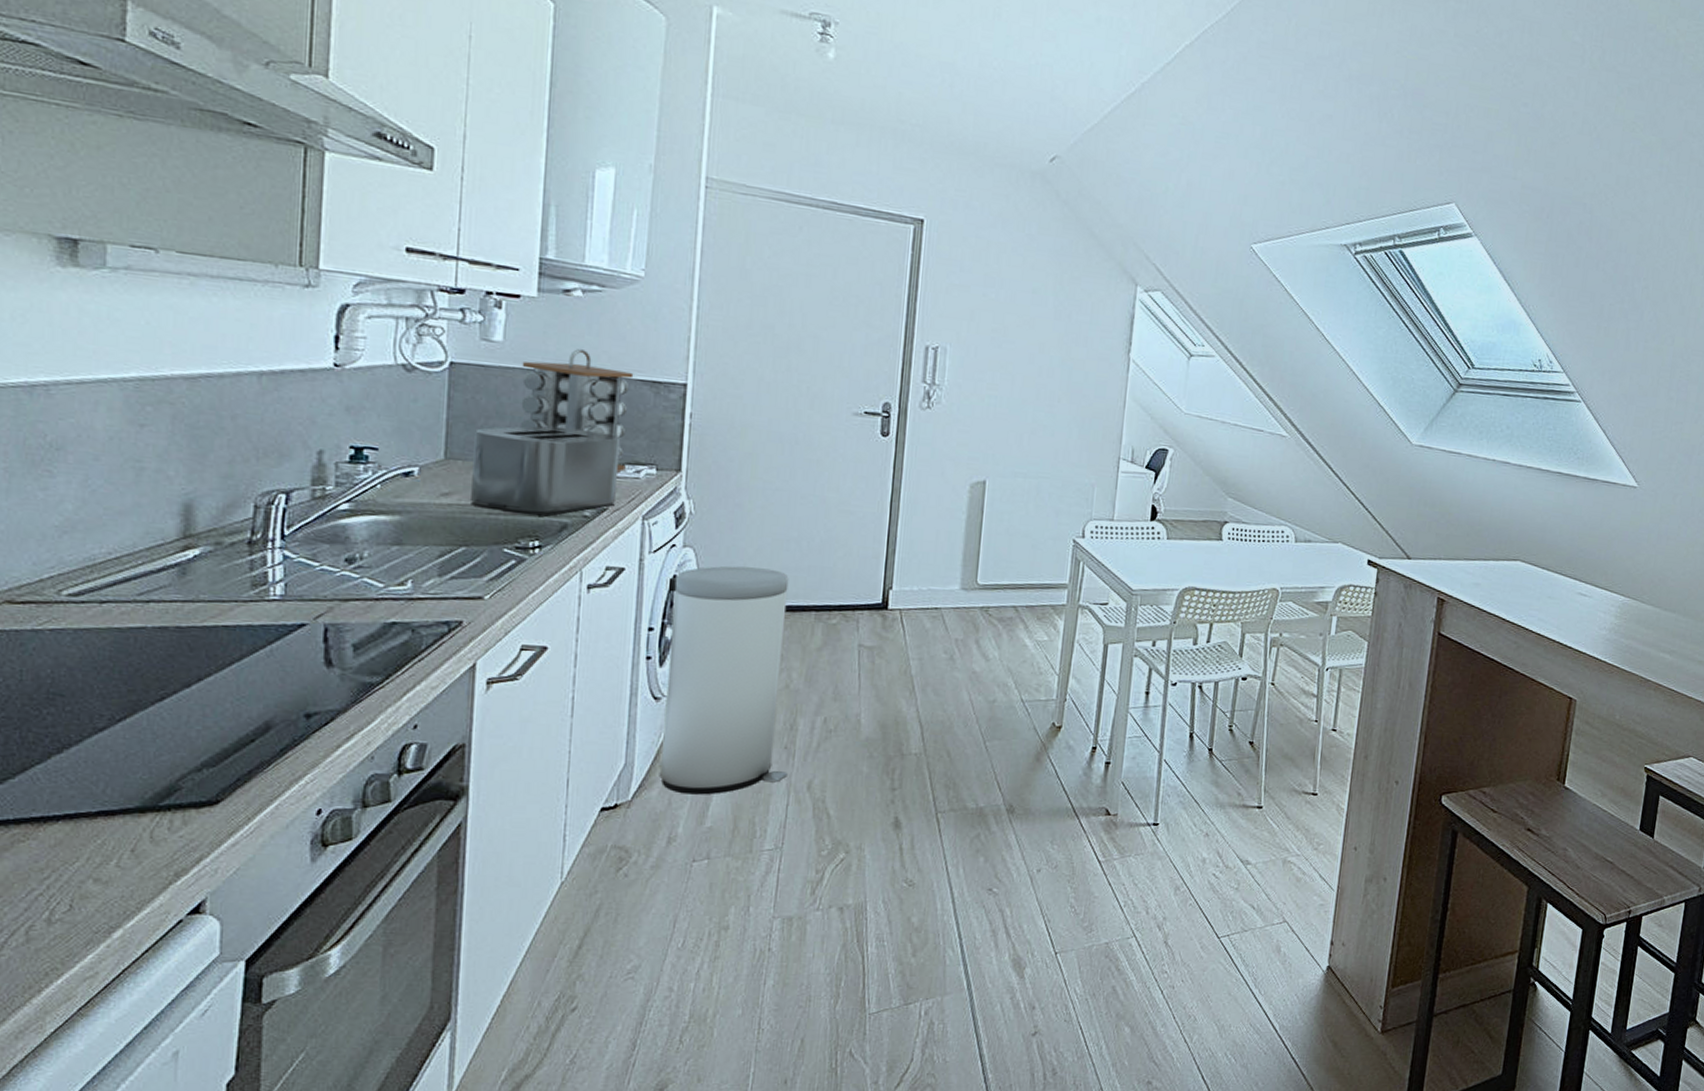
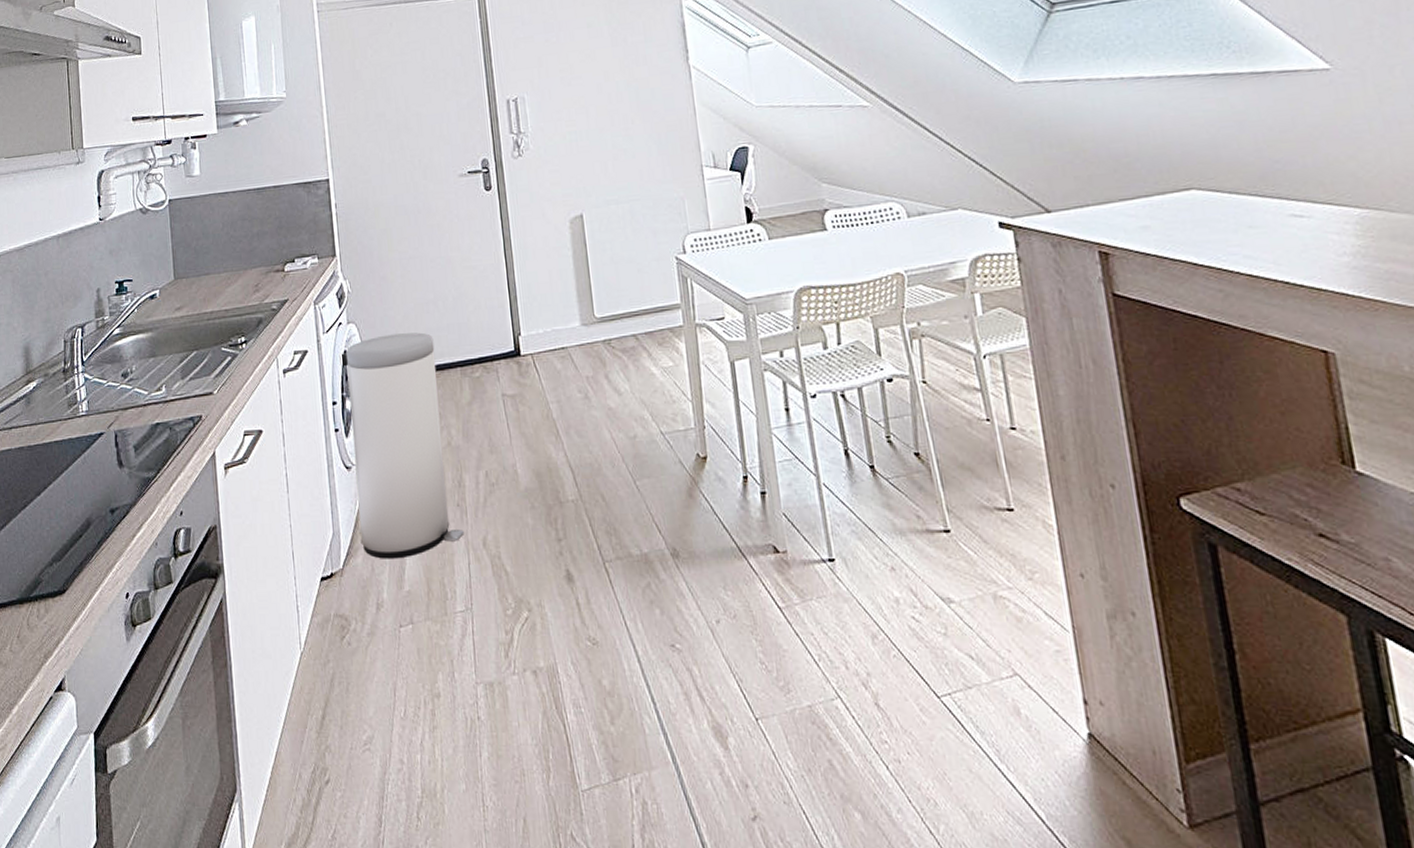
toaster: present [471,426,621,517] -> none [191,234,293,317]
spice rack: present [520,349,634,472] -> none [214,168,296,265]

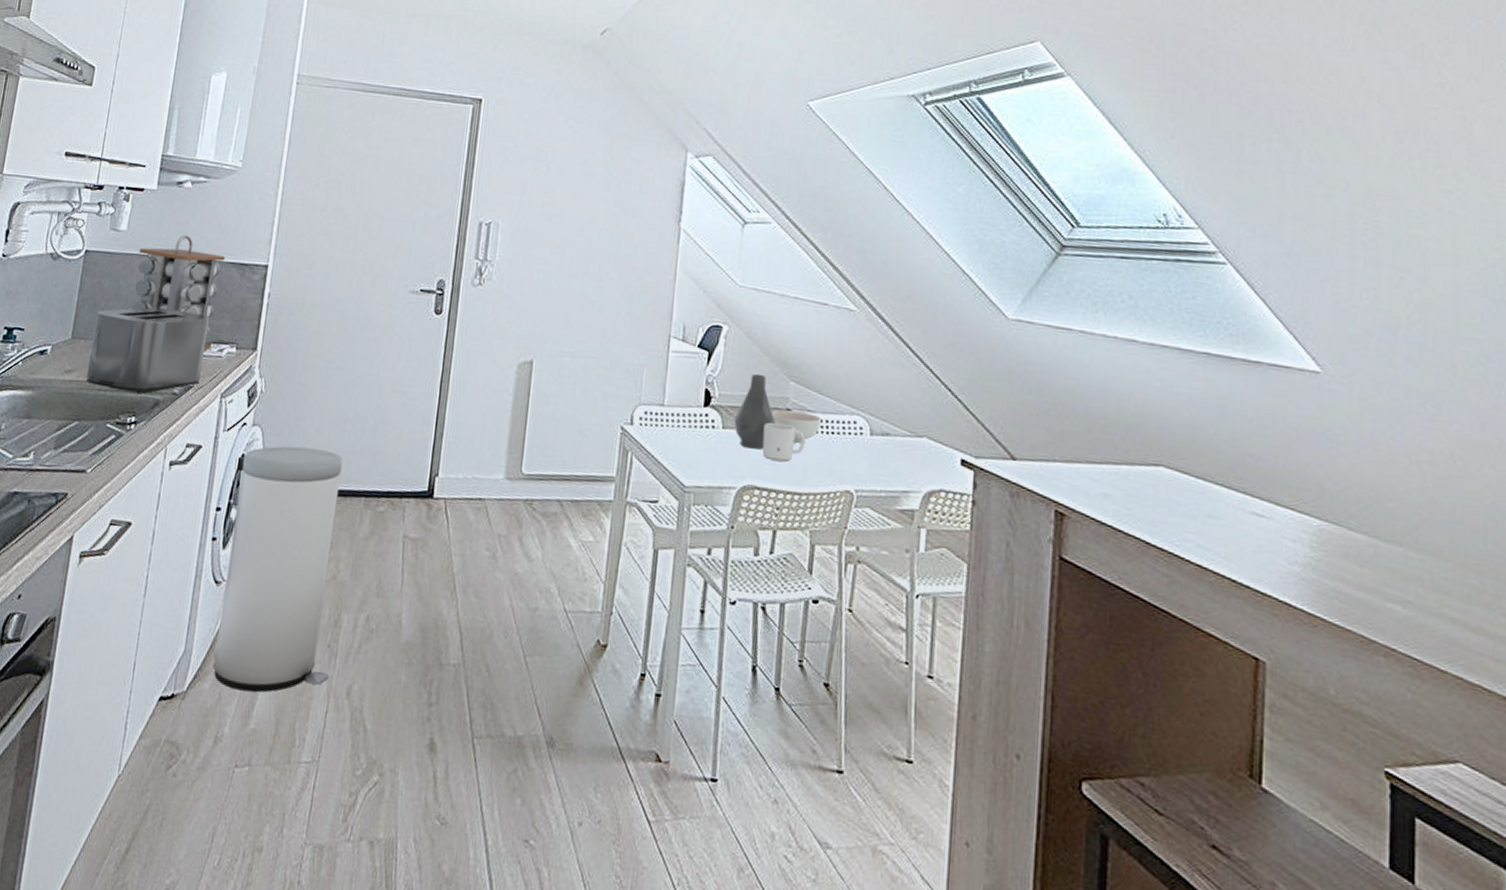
toaster: none [191,234,293,317] -> present [86,307,210,393]
spice rack: none [214,168,296,265] -> present [131,235,226,350]
vase: none [777,183,817,253] -> present [733,374,776,450]
mug: none [806,223,849,259] -> present [762,422,805,461]
bowl: none [810,209,860,239] -> present [771,409,821,443]

